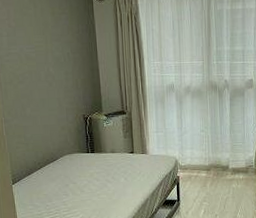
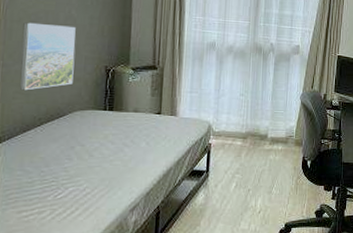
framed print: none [14,82,60,141] -> present [20,22,76,91]

